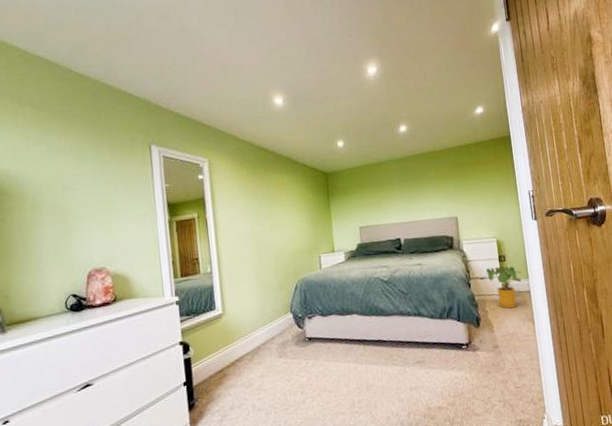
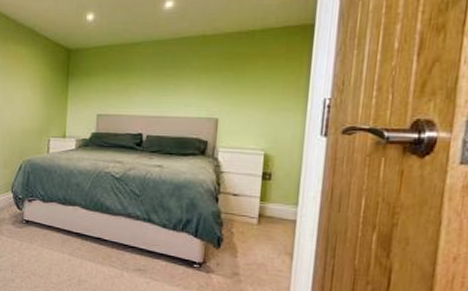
house plant: present [485,263,522,309] -> none [241,181,289,236]

